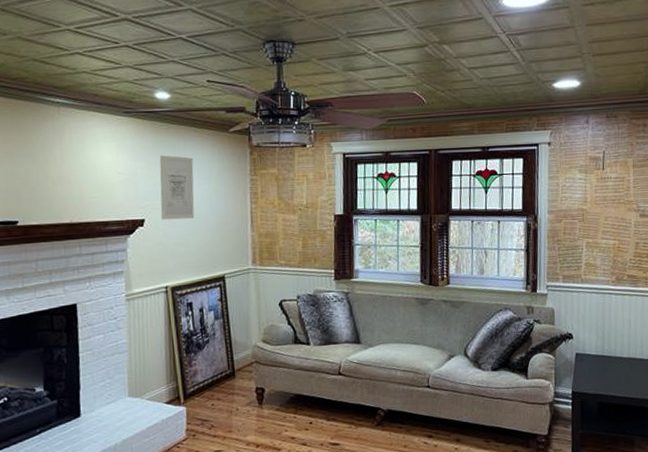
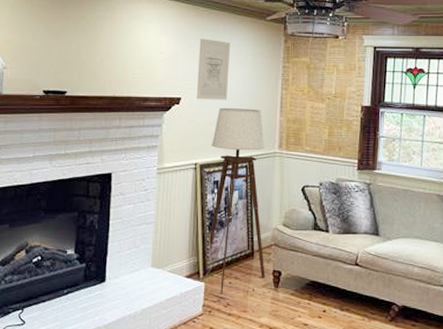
floor lamp: none [179,225,248,417] -> present [198,108,265,294]

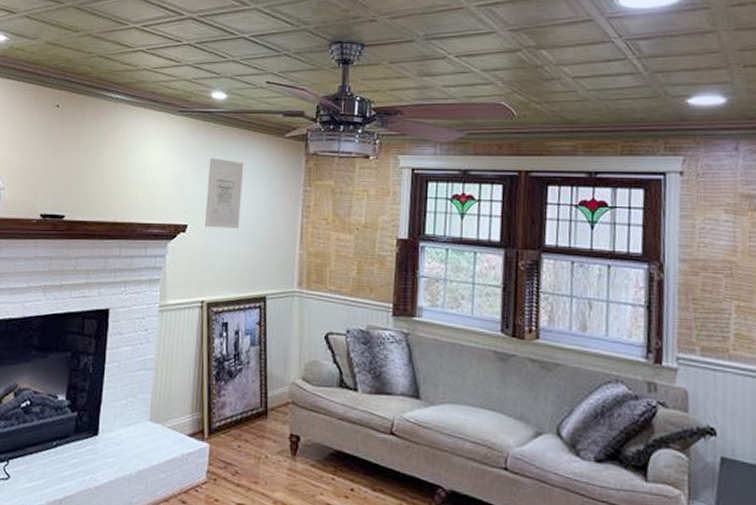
floor lamp: present [198,108,265,294] -> none [202,238,281,460]

